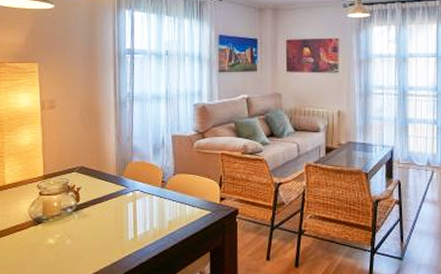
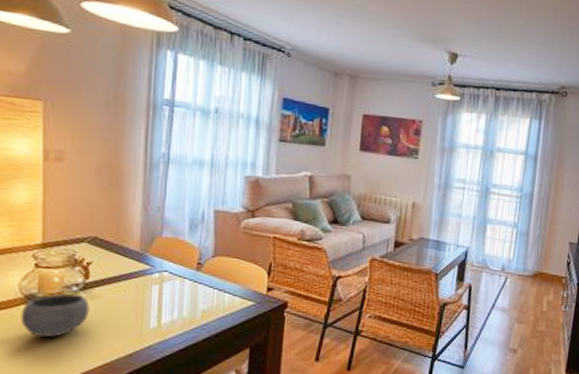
bowl: none [31,216,82,252] -> present [21,294,90,337]

